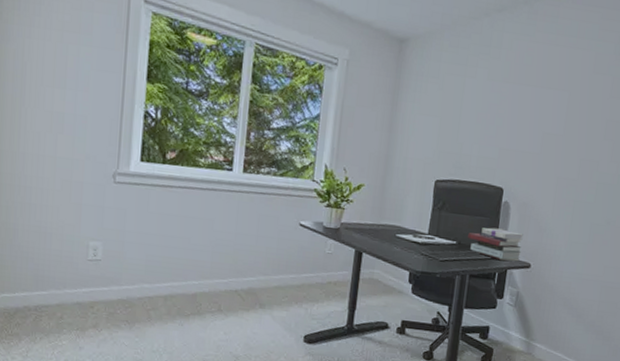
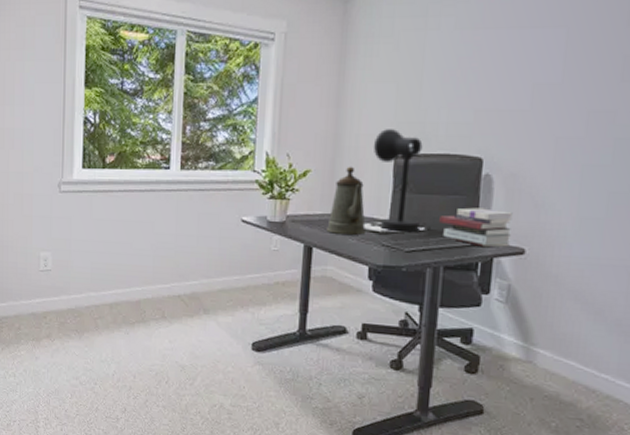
coffee pot: none [375,184,409,244] -> present [327,166,366,235]
desk lamp: none [418,156,458,244] -> present [373,129,423,232]

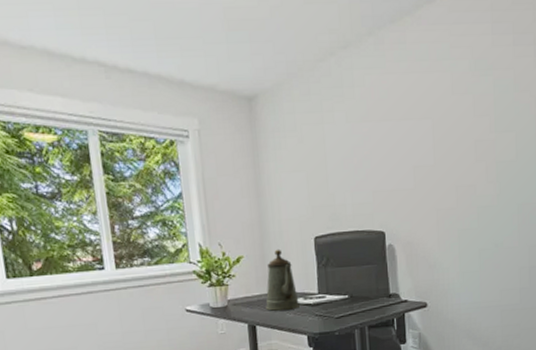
desk lamp: present [373,129,423,232] -> none [294,213,344,302]
books: present [439,207,513,248] -> none [359,273,415,306]

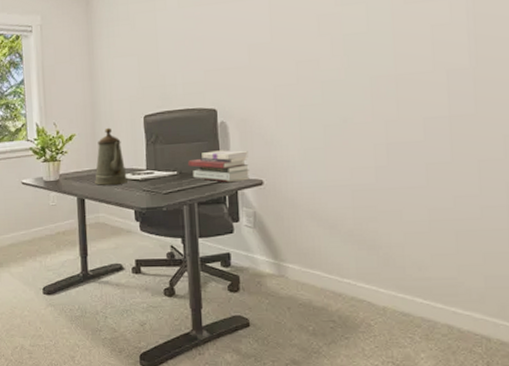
books: none [359,273,415,306] -> present [188,150,250,183]

